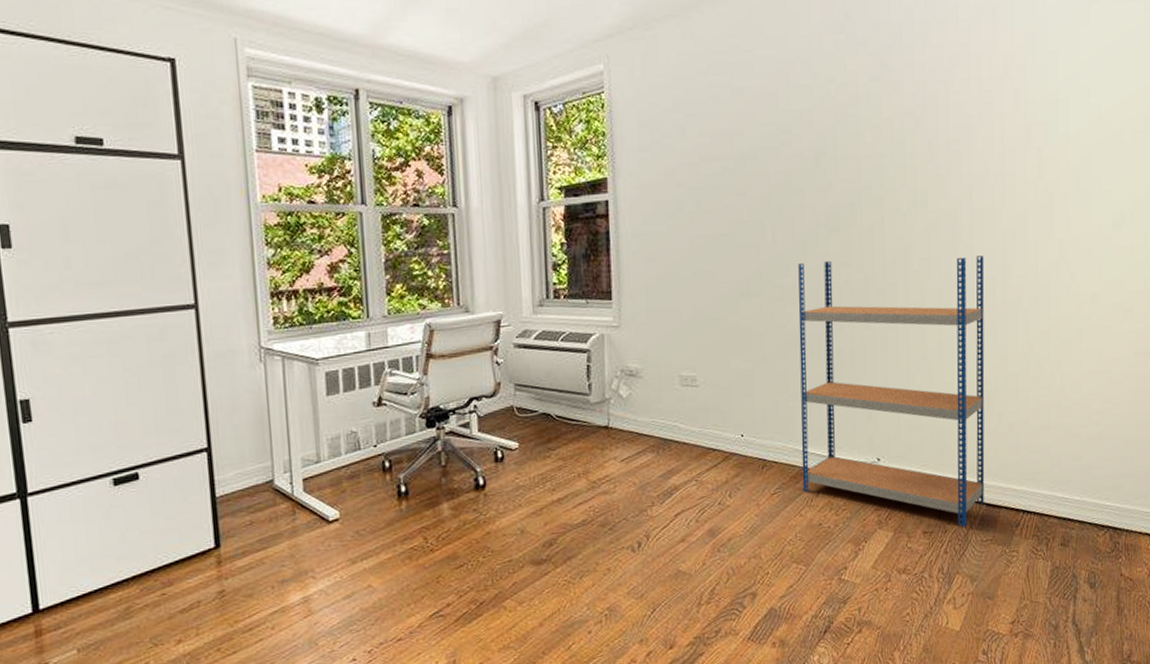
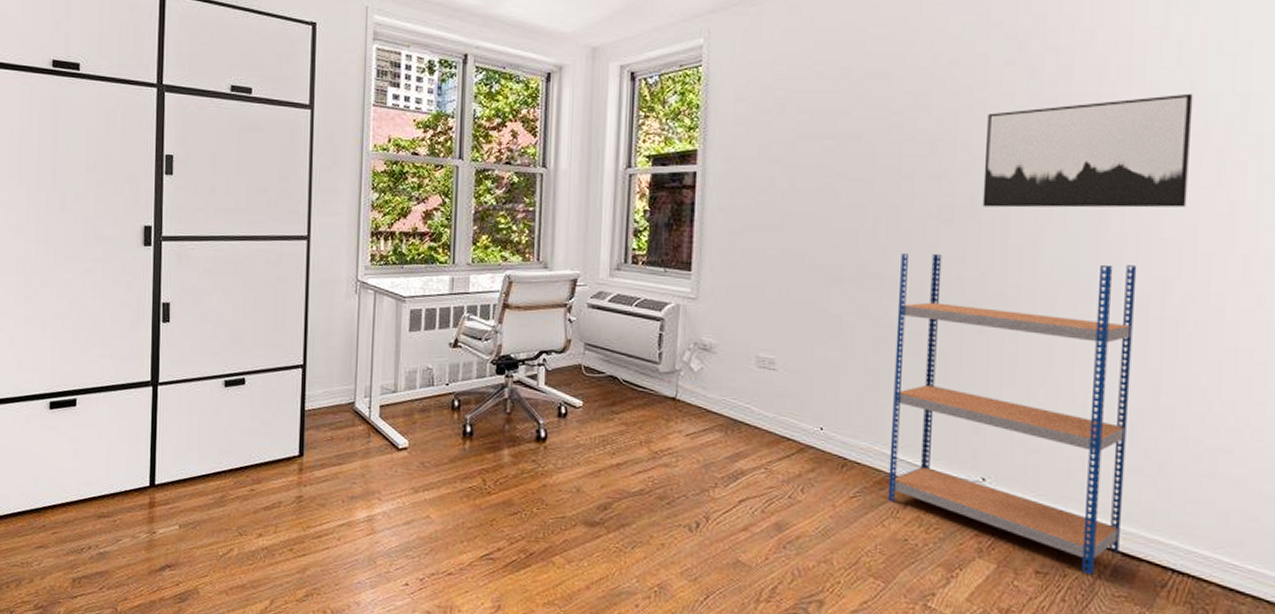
wall art: none [860,100,1018,214] -> present [982,93,1193,208]

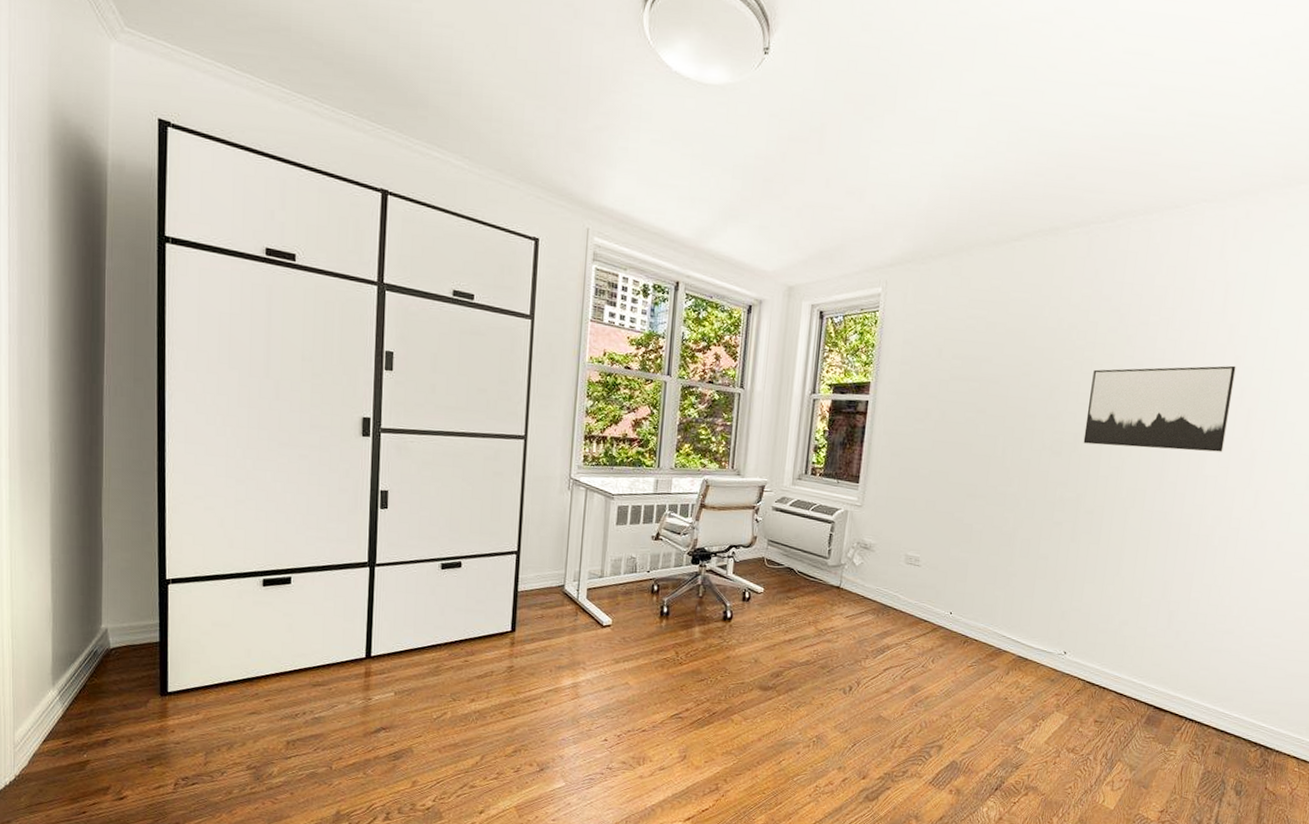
shelving unit: present [888,253,1137,576] -> none [995,477,1186,723]

